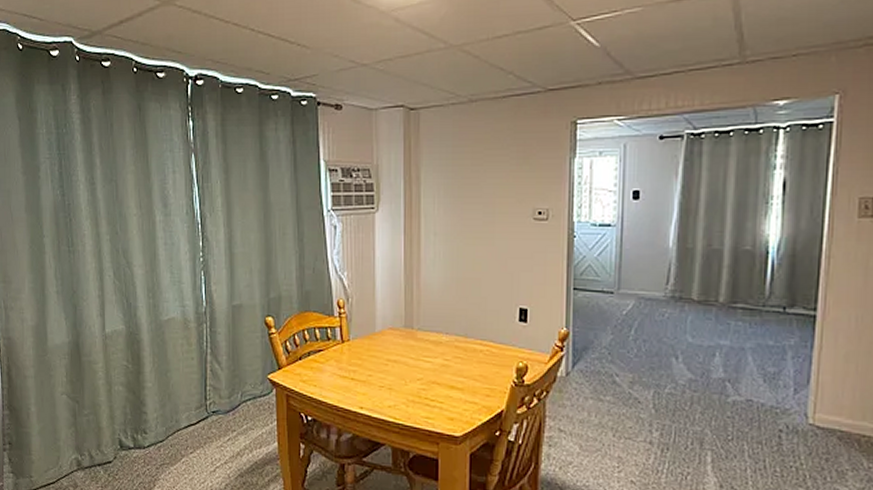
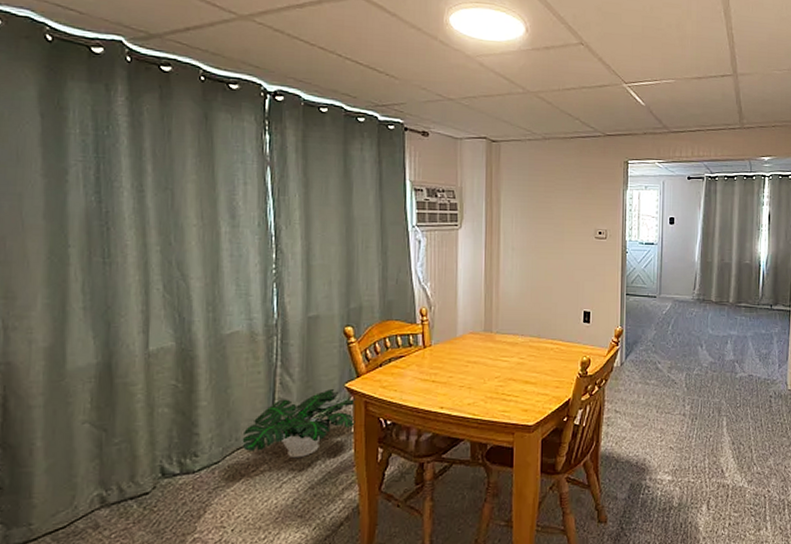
potted plant: none [181,380,278,445] -> present [242,389,356,459]

